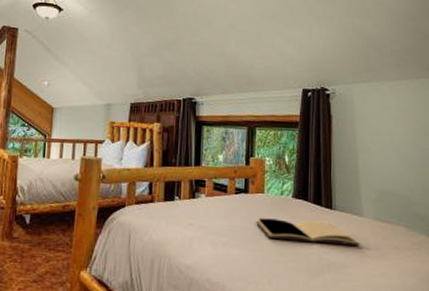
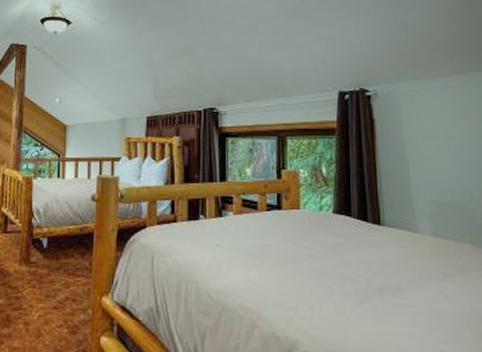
book: present [256,218,361,245] -> none [292,237,417,266]

